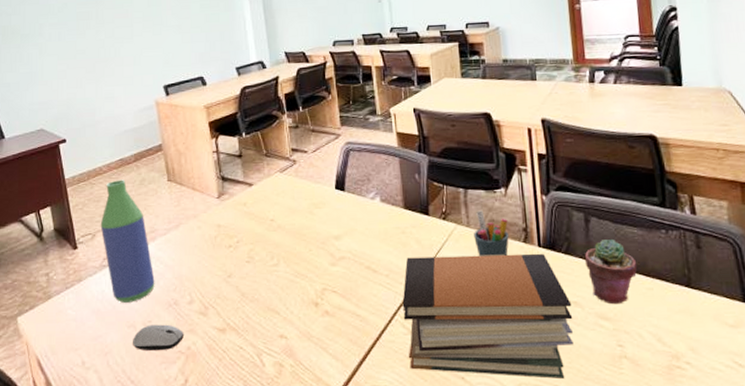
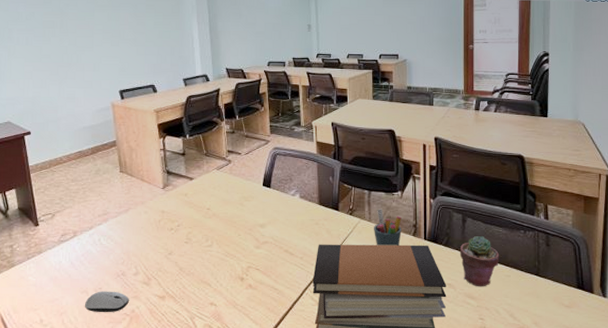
bottle: present [100,179,155,303] -> none [59,169,106,272]

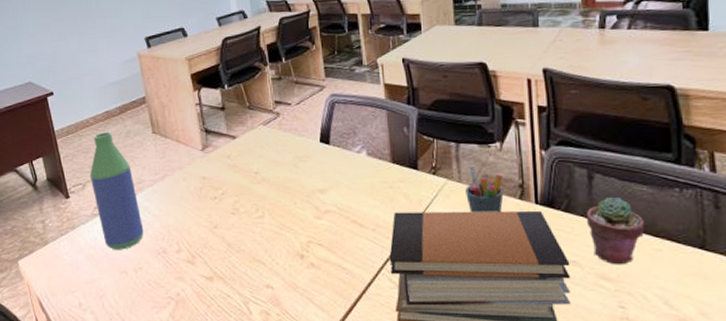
bottle: none [59,169,106,272] -> present [90,132,144,250]
computer mouse: present [85,291,129,312] -> none [125,271,173,295]

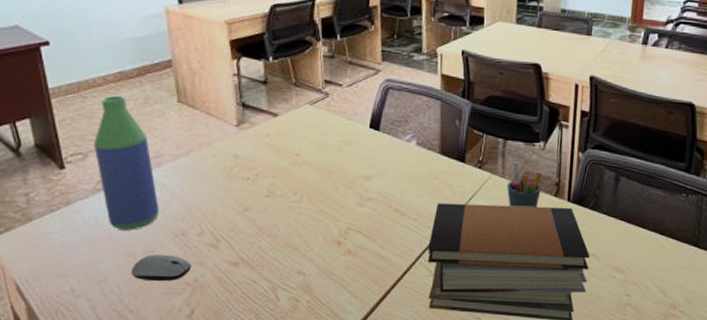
computer mouse: none [125,271,173,295] -> present [132,254,191,281]
potted succulent: present [586,197,645,265] -> none [608,199,655,259]

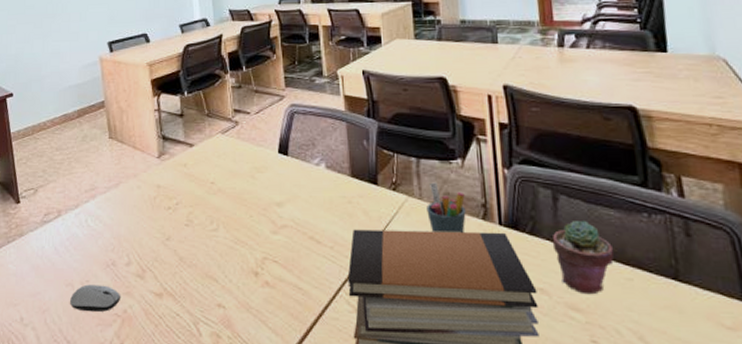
bottle: present [93,95,159,230] -> none [42,135,94,261]
potted succulent: none [608,199,655,259] -> present [552,221,615,295]

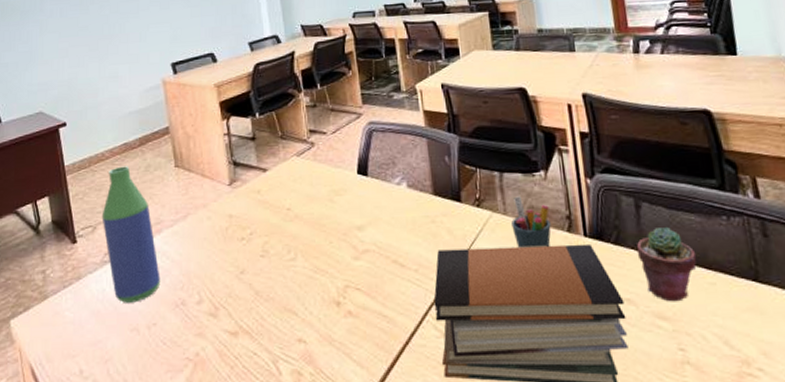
bottle: none [42,135,94,261] -> present [102,166,160,303]
computer mouse: present [70,284,120,312] -> none [136,327,191,357]

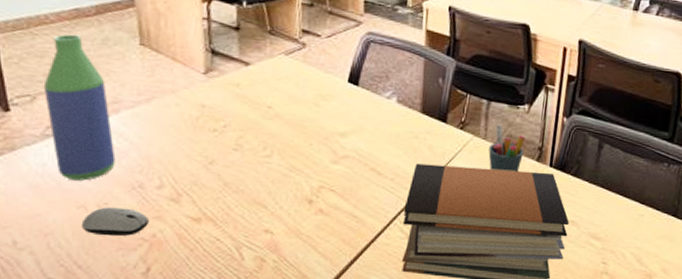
computer mouse: none [136,327,191,357] -> present [82,207,148,236]
potted succulent: present [636,227,697,302] -> none [589,166,636,227]

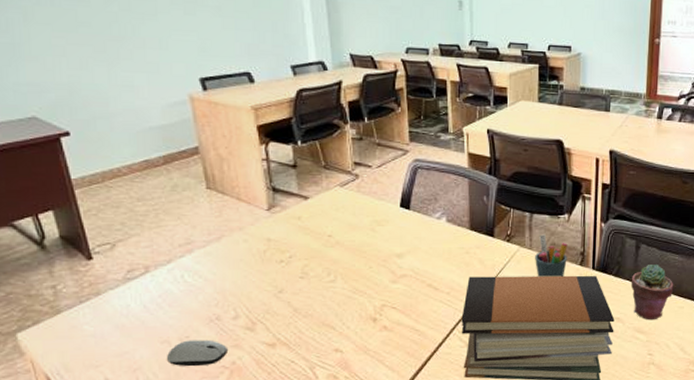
bottle: present [43,34,116,181] -> none [121,184,193,318]
potted succulent: none [589,166,636,227] -> present [630,265,674,320]

